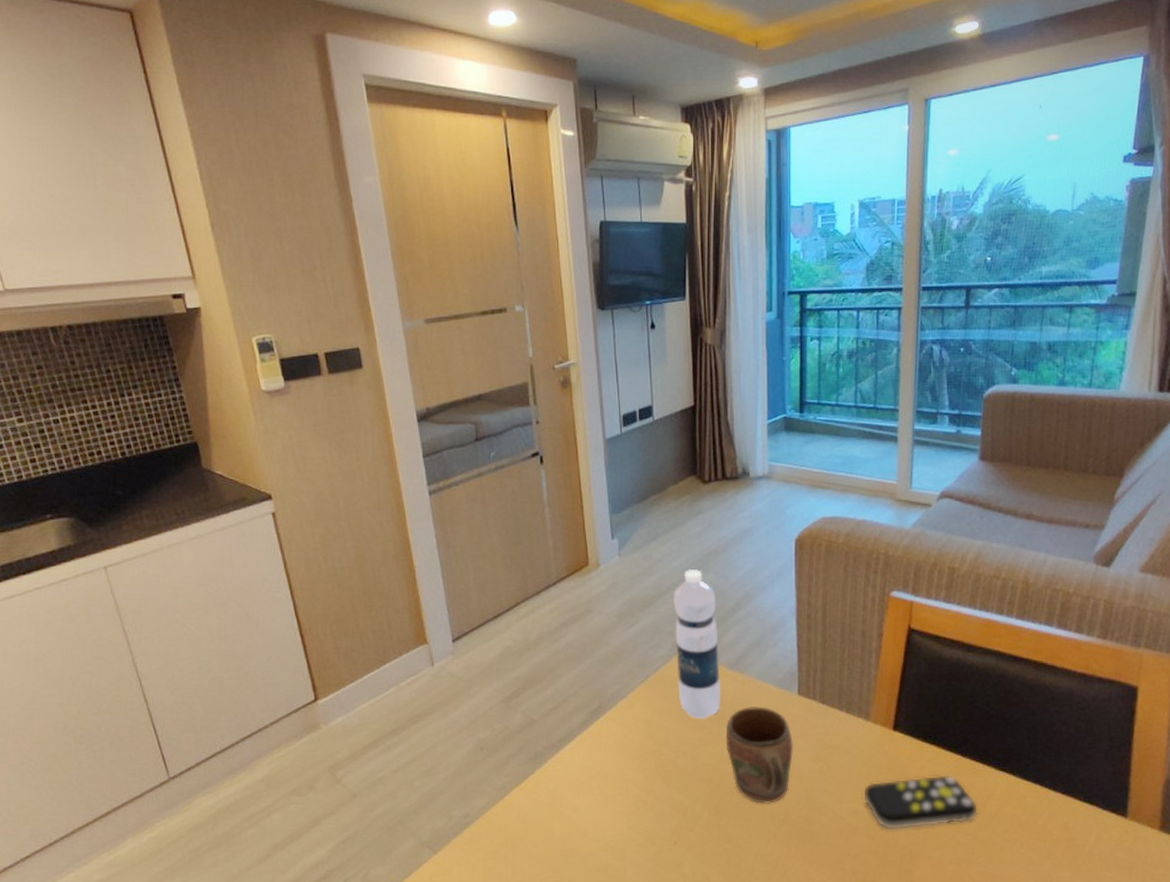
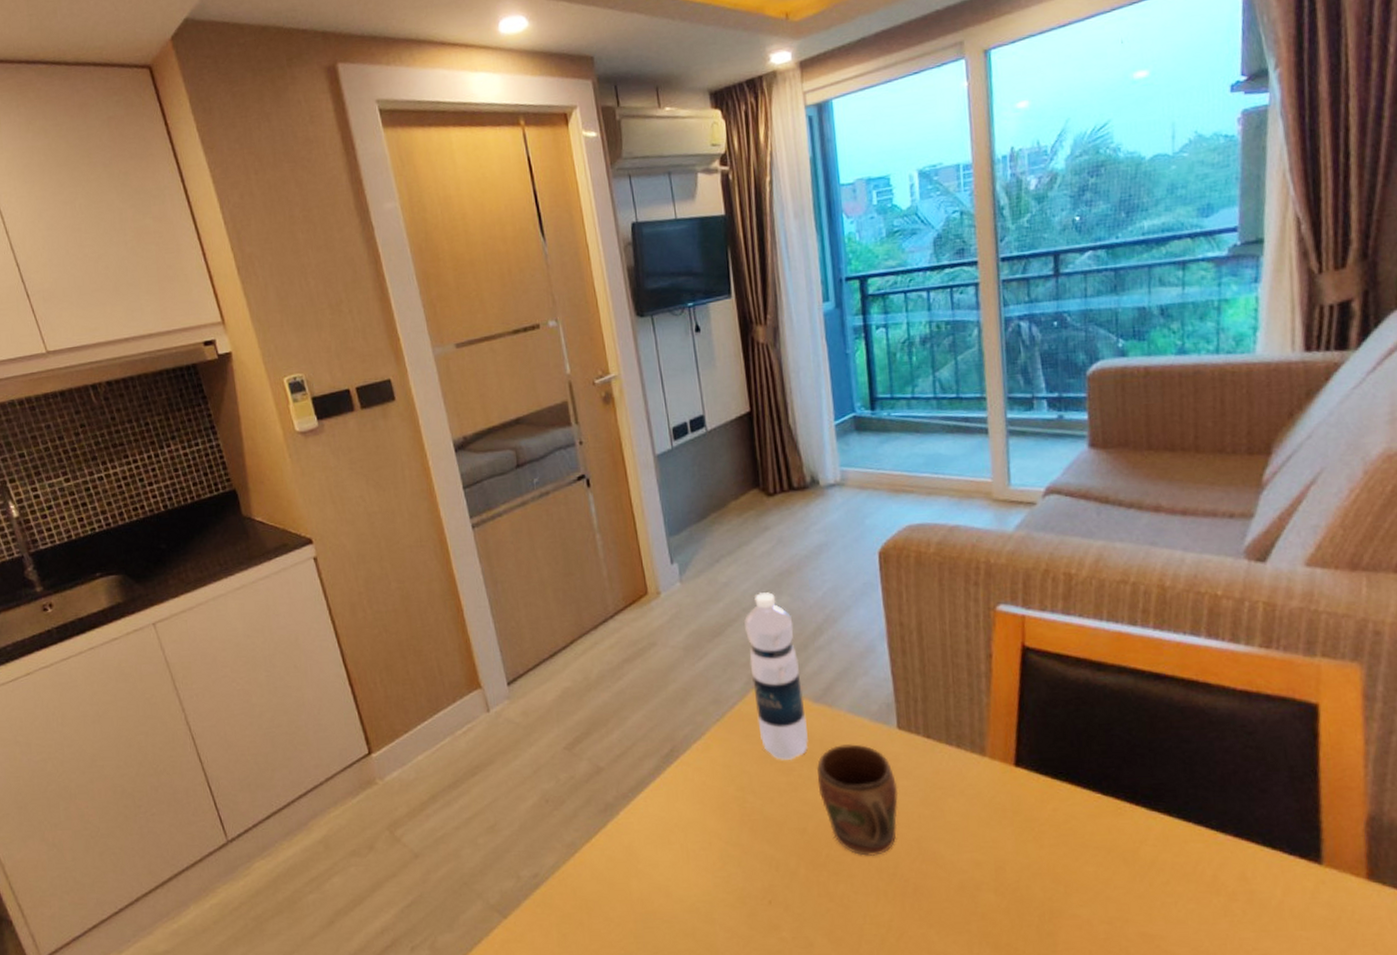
remote control: present [862,775,979,830] -> none [985,817,1131,884]

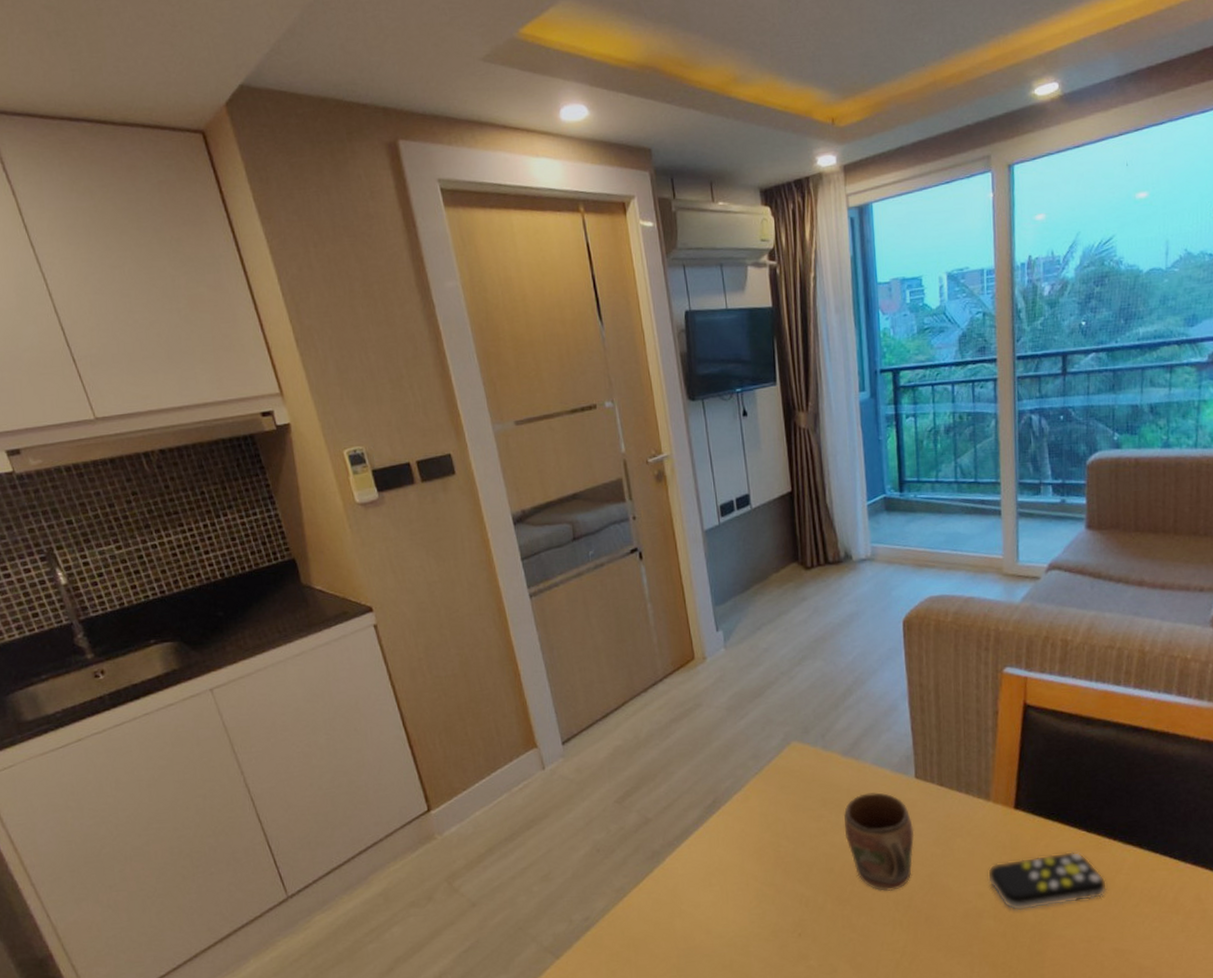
water bottle: present [743,592,809,761] -> none [781,657,837,809]
remote control: none [985,817,1131,884] -> present [987,851,1108,911]

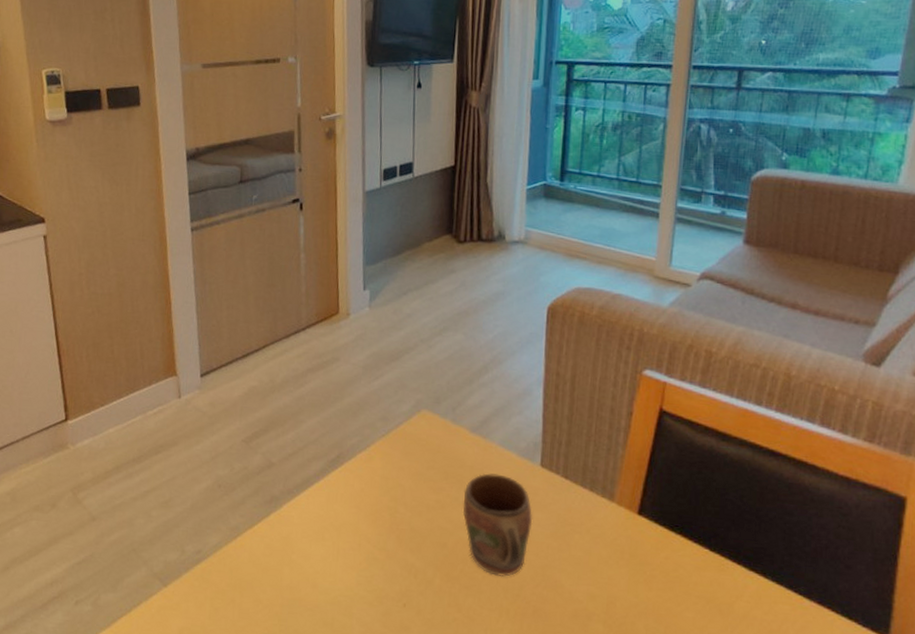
remote control: present [987,851,1108,911] -> none [601,566,726,623]

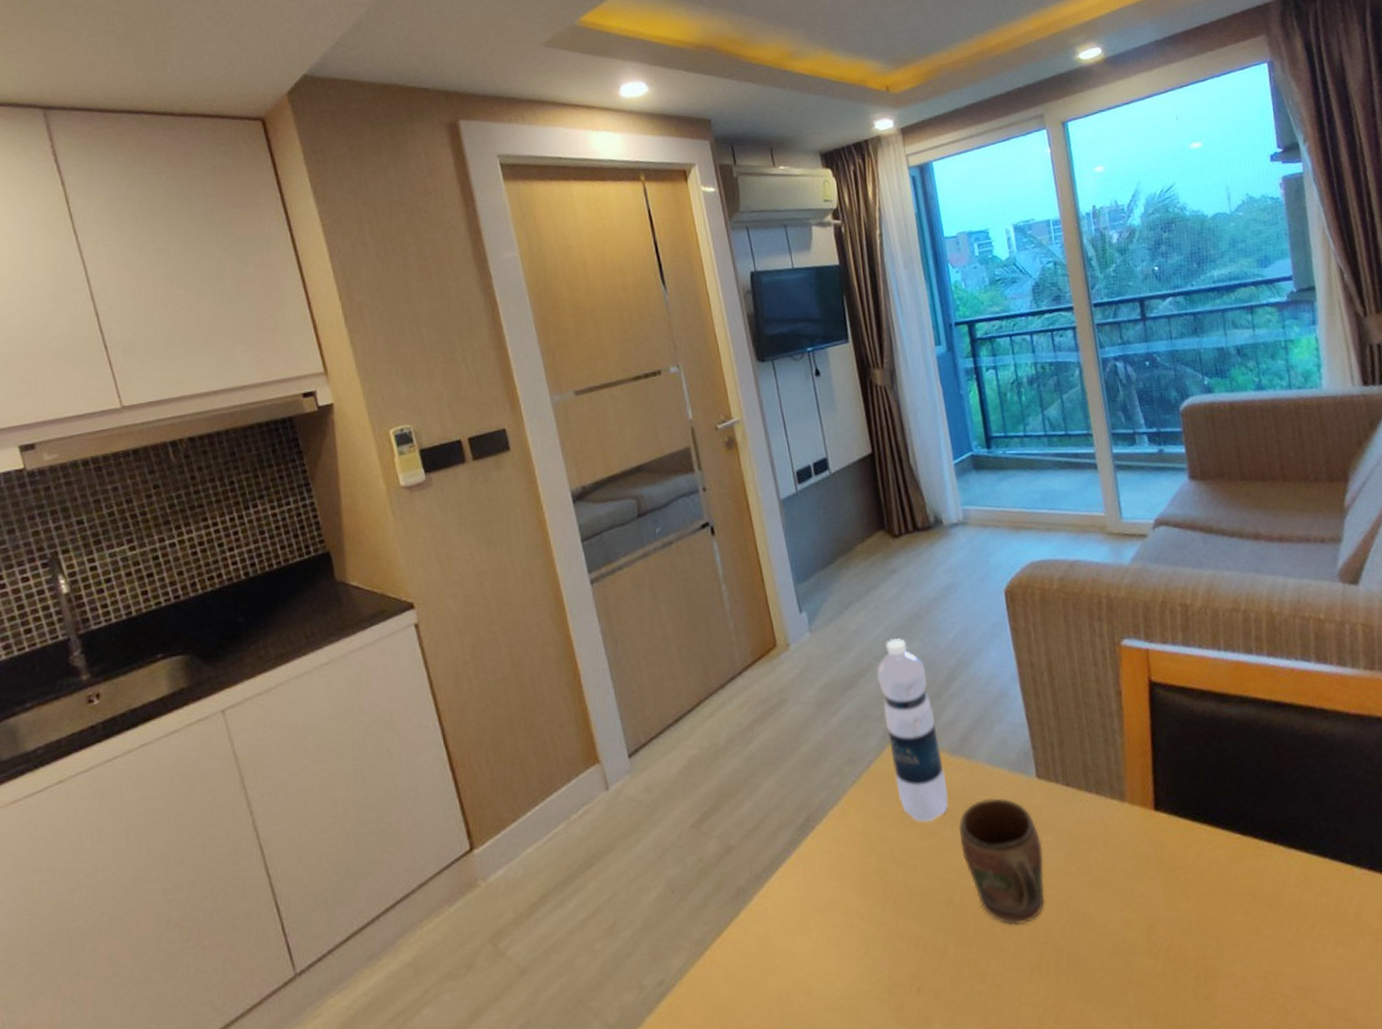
water bottle: none [418,328,463,482] -> present [875,638,949,823]

